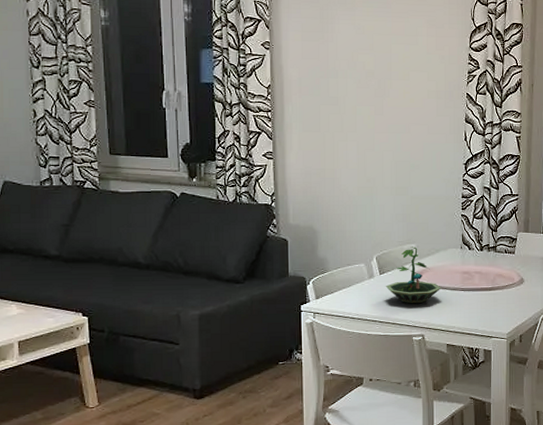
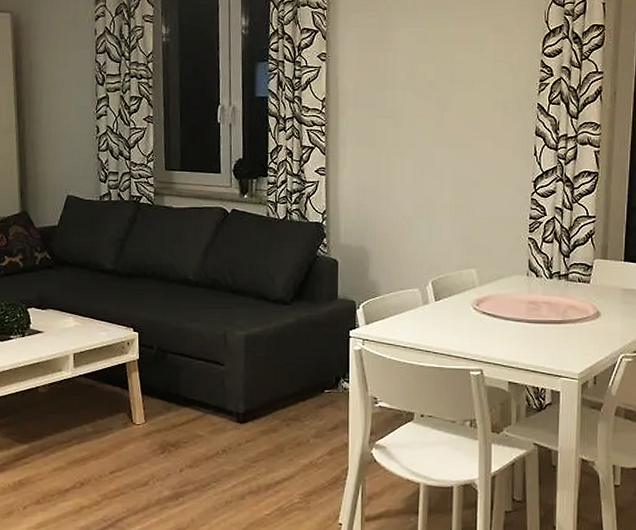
terrarium: present [385,246,442,304] -> none [441,270,504,335]

